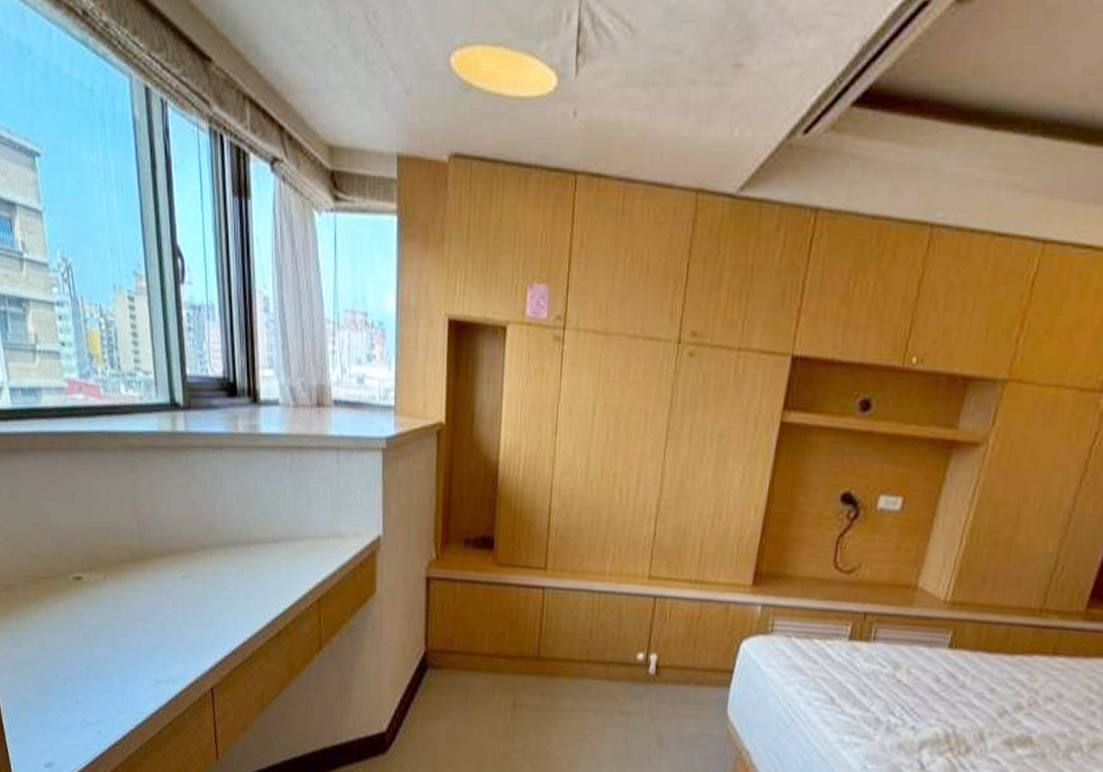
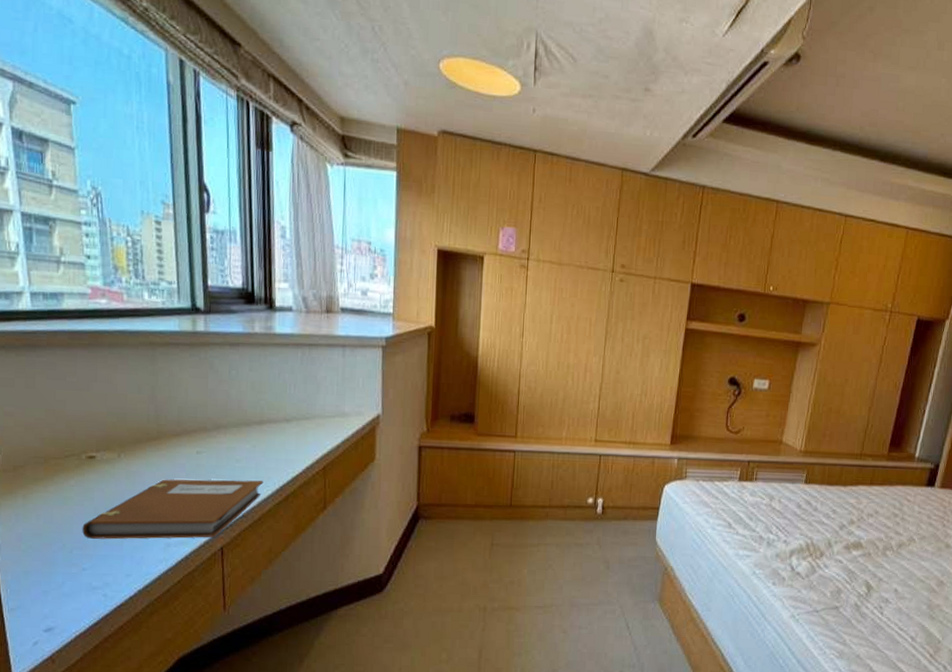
notebook: none [74,606,253,676] -> present [82,479,263,539]

